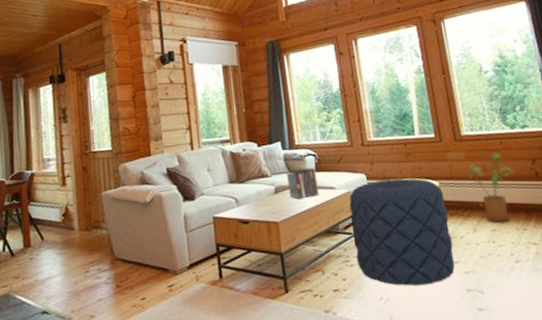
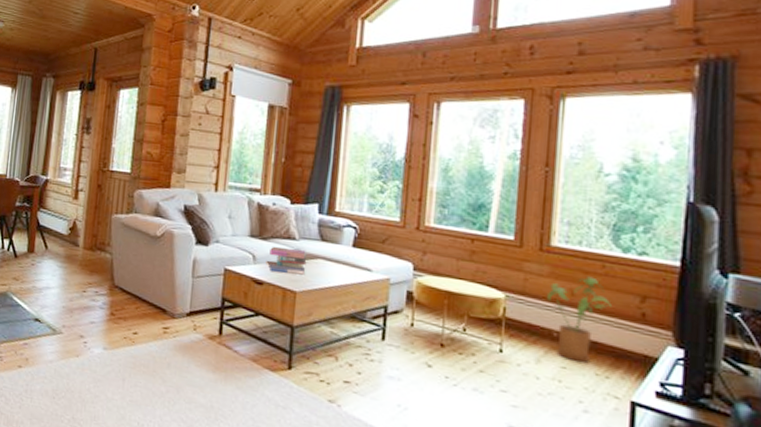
books: none [247,183,282,210] -> present [265,246,307,275]
books: present [287,167,319,200] -> none [316,238,354,275]
pouf: present [349,178,455,286] -> none [379,274,508,407]

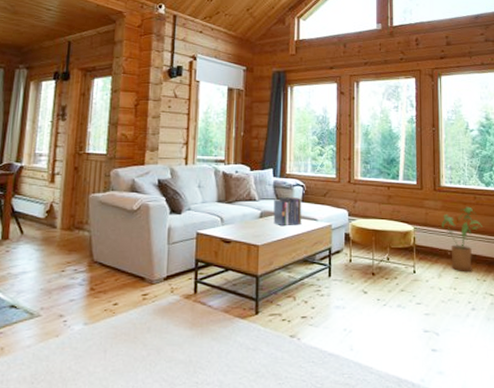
books: present [265,246,307,275] -> none [232,208,266,231]
books: none [316,238,354,275] -> present [273,196,302,227]

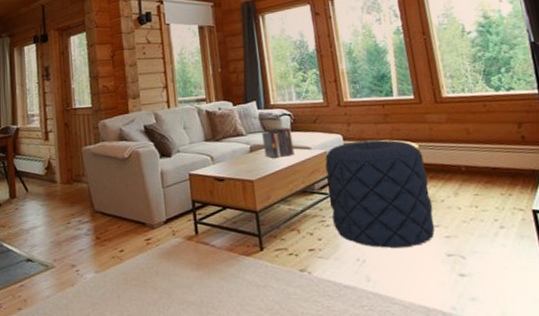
pouf: none [328,218,418,320] -> present [325,139,435,248]
house plant: present [441,206,482,271] -> none [449,115,499,187]

